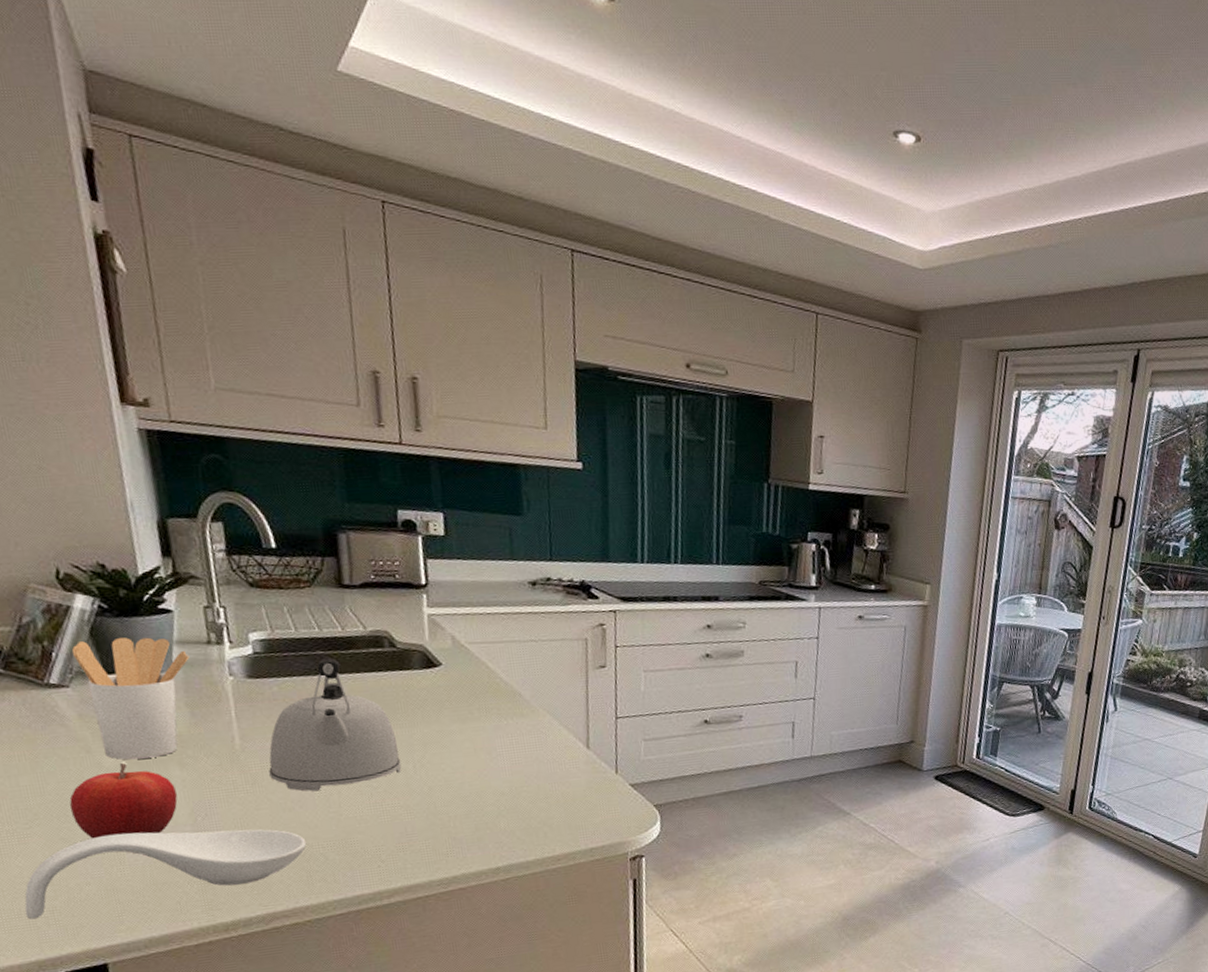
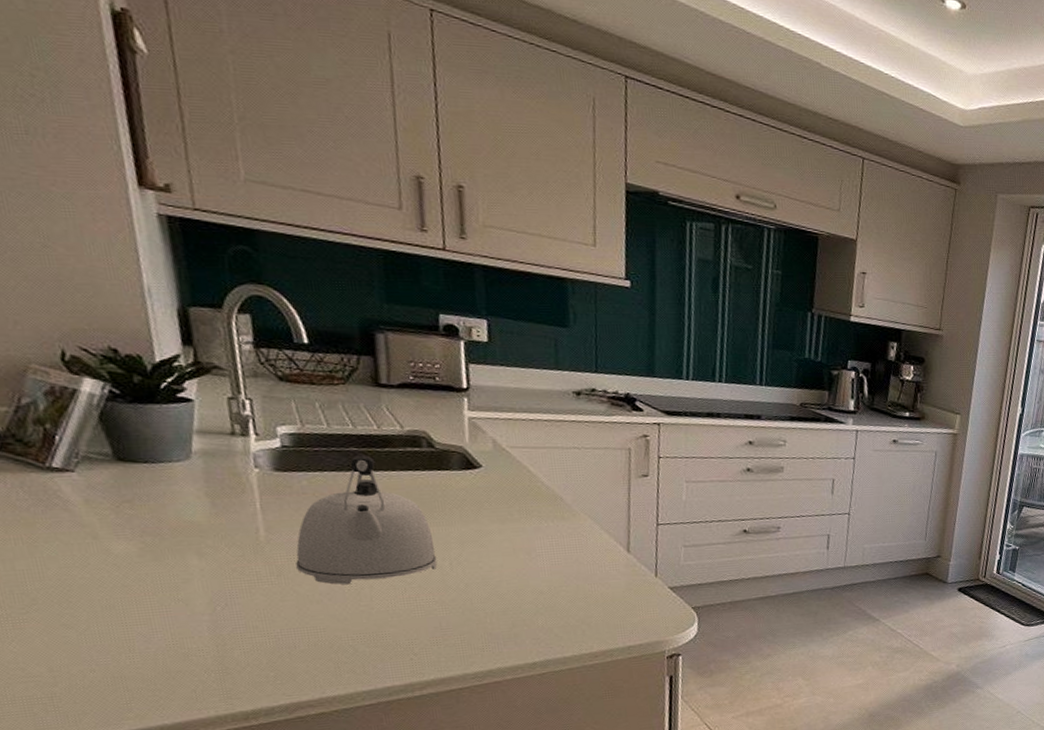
spoon rest: present [24,829,307,920] -> none [19,619,335,706]
fruit: present [69,763,178,839] -> none [72,551,195,626]
utensil holder: present [71,637,189,760] -> none [77,424,211,548]

